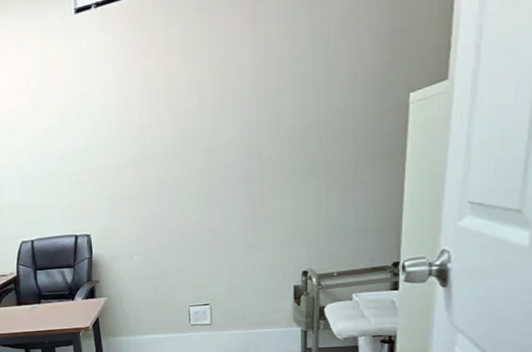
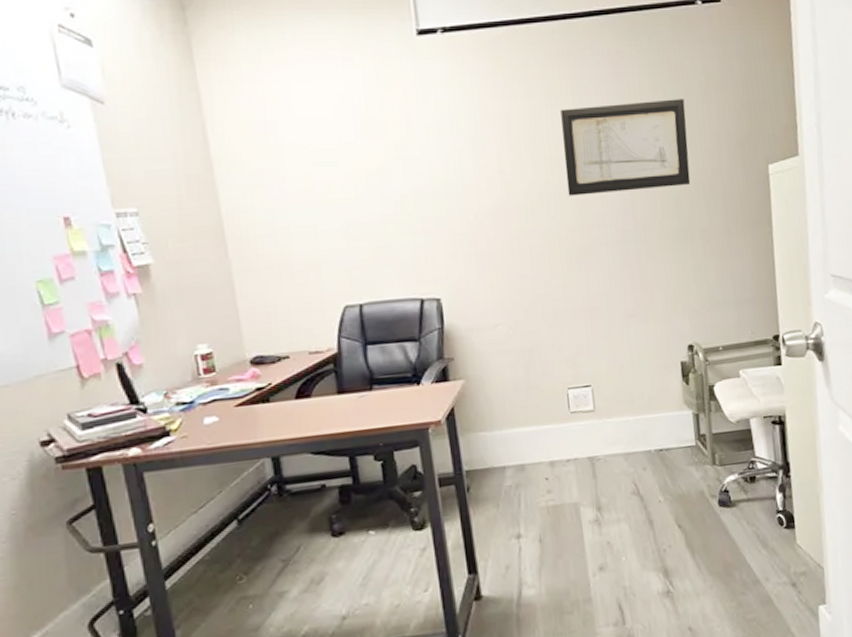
wall art: none [196,35,322,143] -> present [561,99,691,196]

